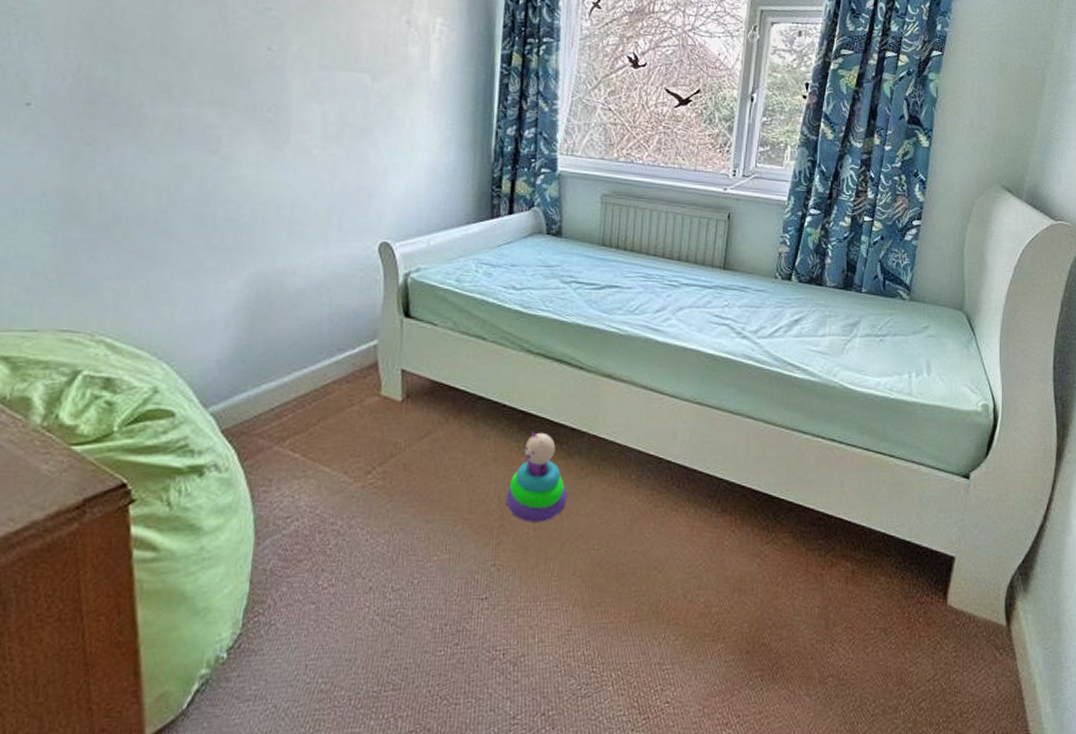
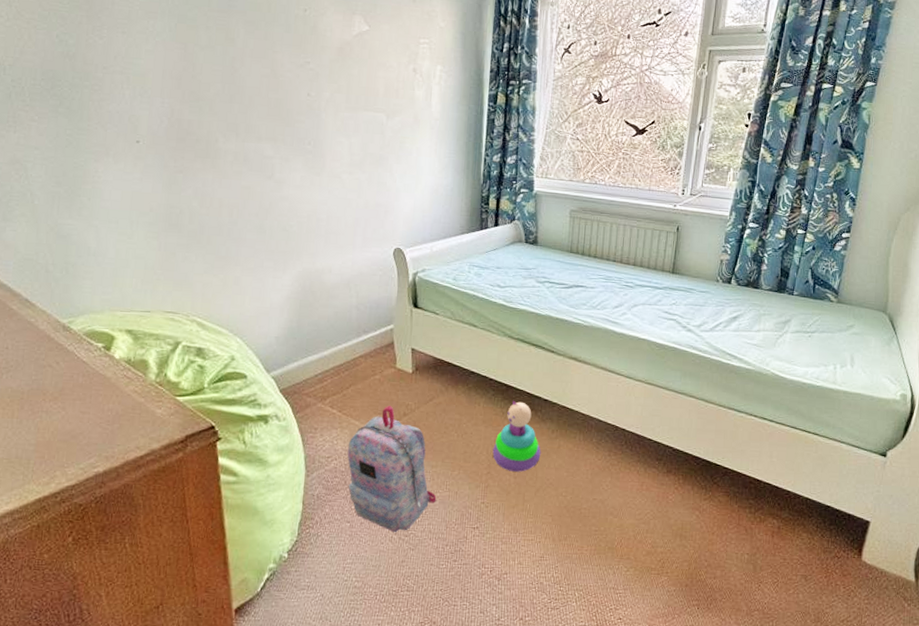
backpack: none [313,445,433,613] -> present [347,406,437,533]

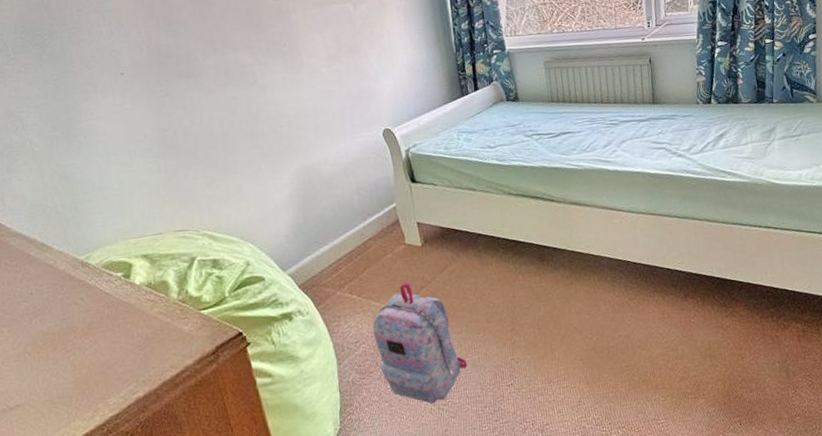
stacking toy: present [492,400,541,472] -> none [512,254,560,324]

